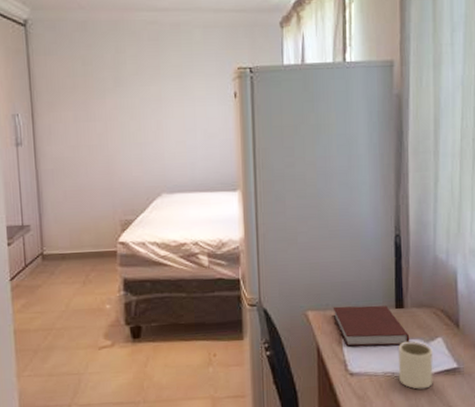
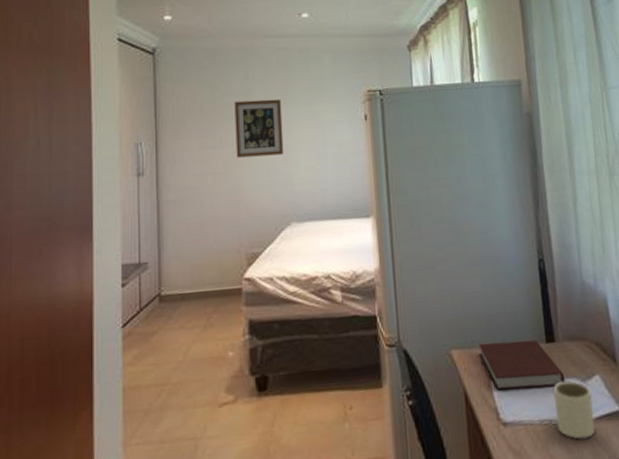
wall art: none [106,74,155,131] -> present [234,98,284,158]

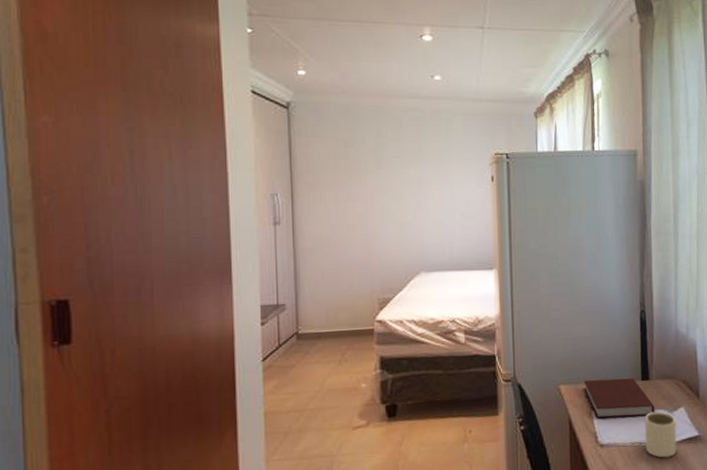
wall art: present [234,98,284,158] -> none [368,157,415,211]

